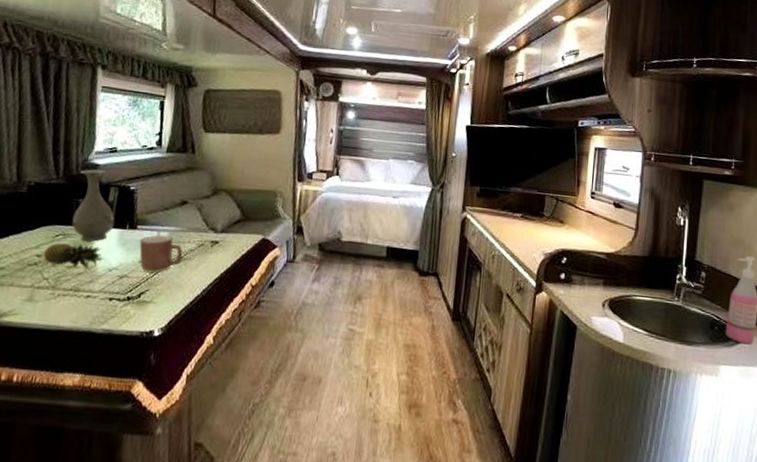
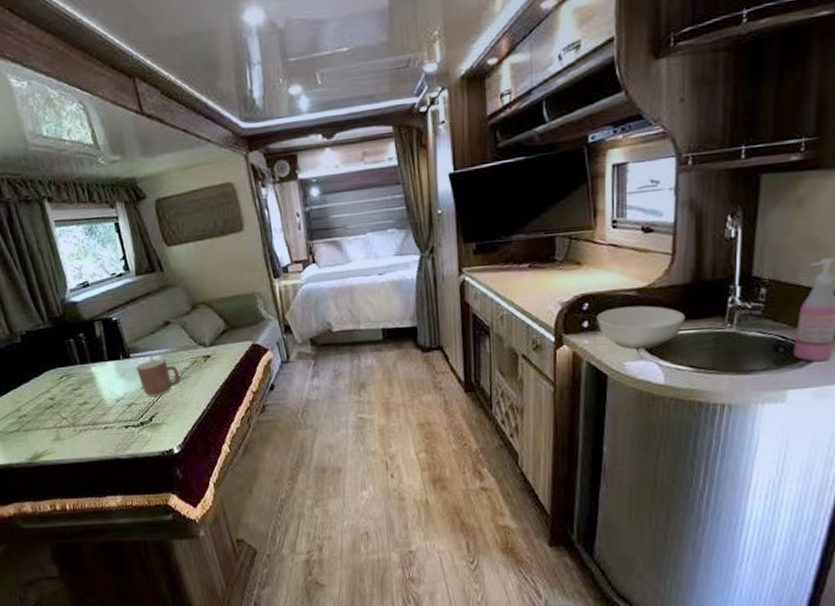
fruit: present [43,243,104,270] -> none [55,380,109,405]
vase: present [71,169,115,242] -> none [62,307,109,378]
bowl: none [571,266,643,308] -> present [596,305,686,349]

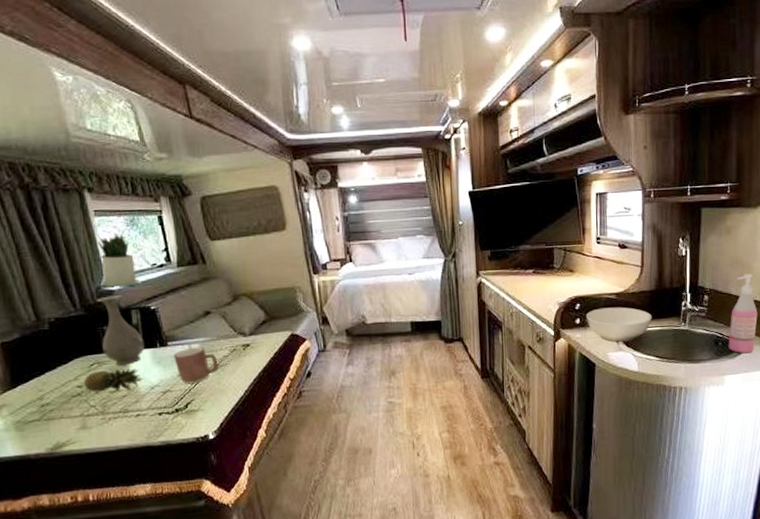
fruit: none [55,380,109,405] -> present [84,367,144,392]
planter: none [57,244,102,300] -> present [95,234,141,288]
vase: none [62,307,109,378] -> present [96,295,145,366]

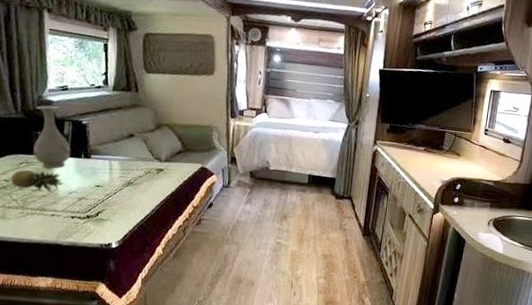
planter: present [95,234,141,288] -> none [43,50,78,100]
mug: present [173,347,219,385] -> none [94,163,133,196]
bowl: present [585,307,652,342] -> none [464,191,523,226]

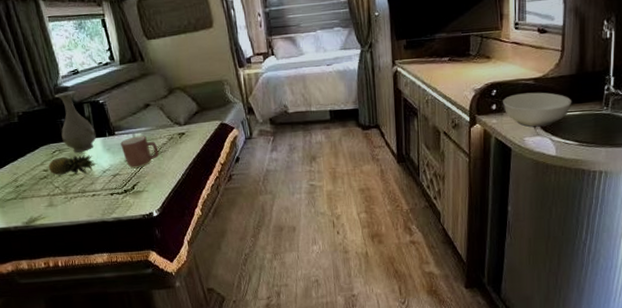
mug: none [94,163,133,196] -> present [120,135,159,169]
bowl: none [464,191,523,226] -> present [502,92,572,127]

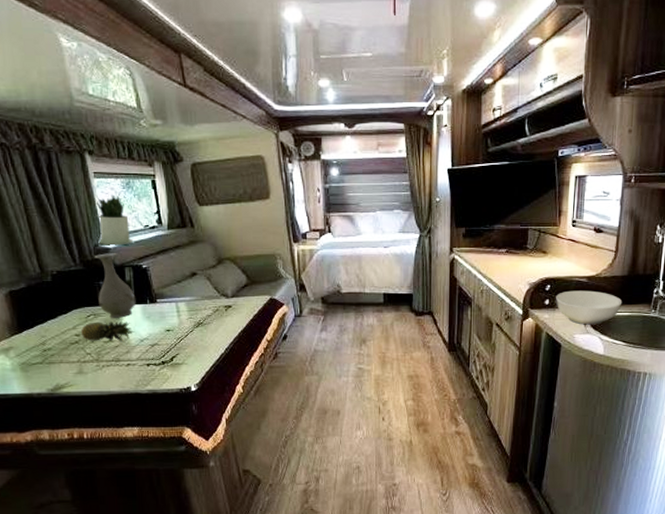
planter: none [50,37,90,85] -> present [94,196,134,246]
mug: present [120,135,159,169] -> none [162,305,202,340]

